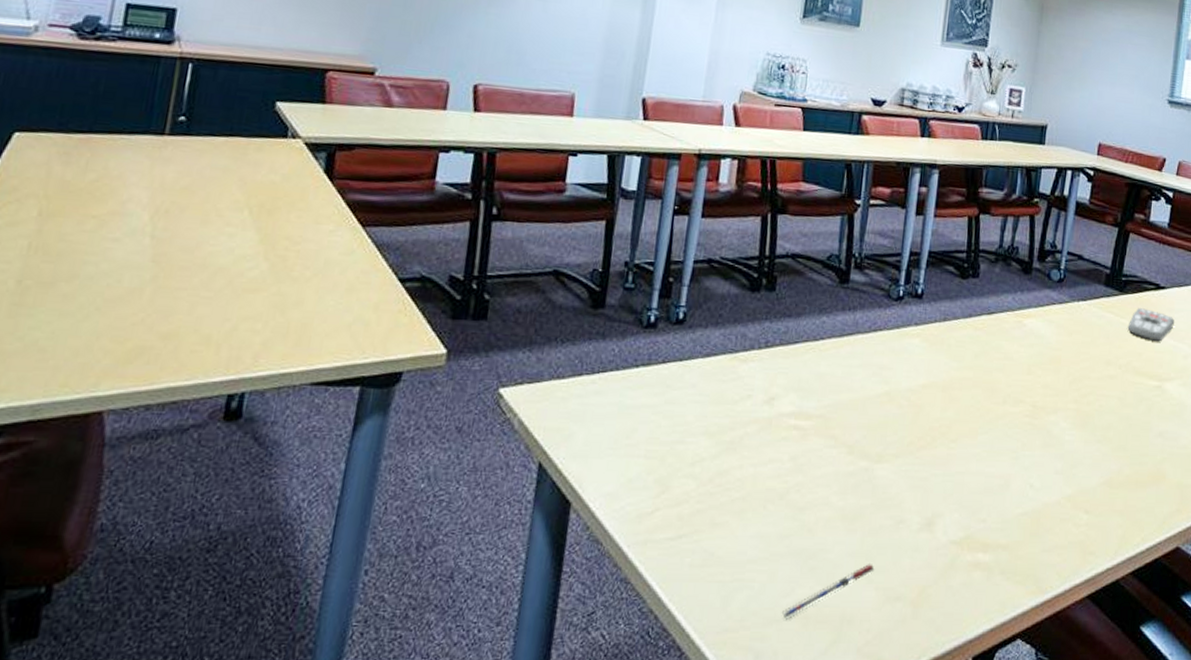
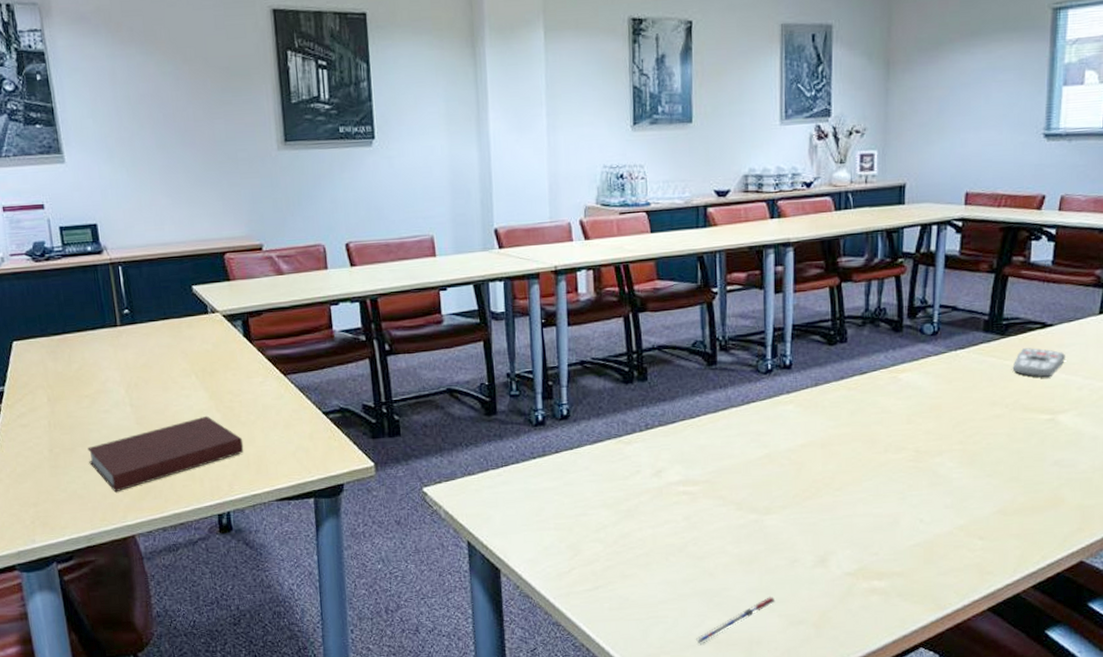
notebook: none [69,263,288,350] -> present [87,415,244,493]

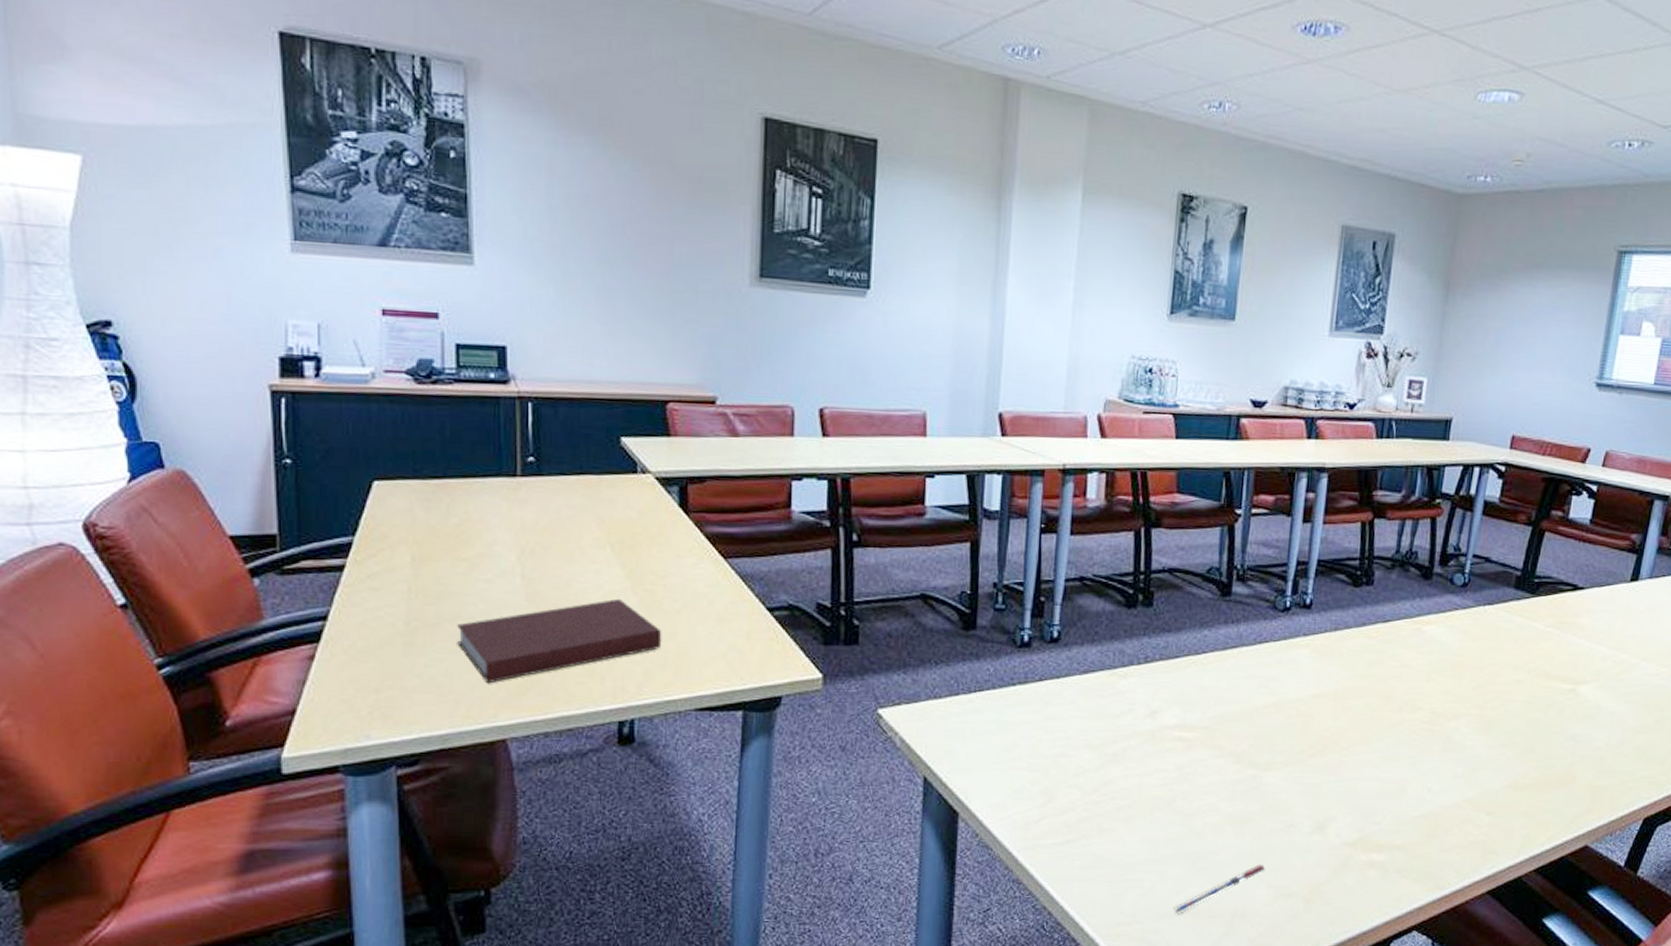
remote control: present [1012,348,1065,378] -> none [1539,610,1593,645]

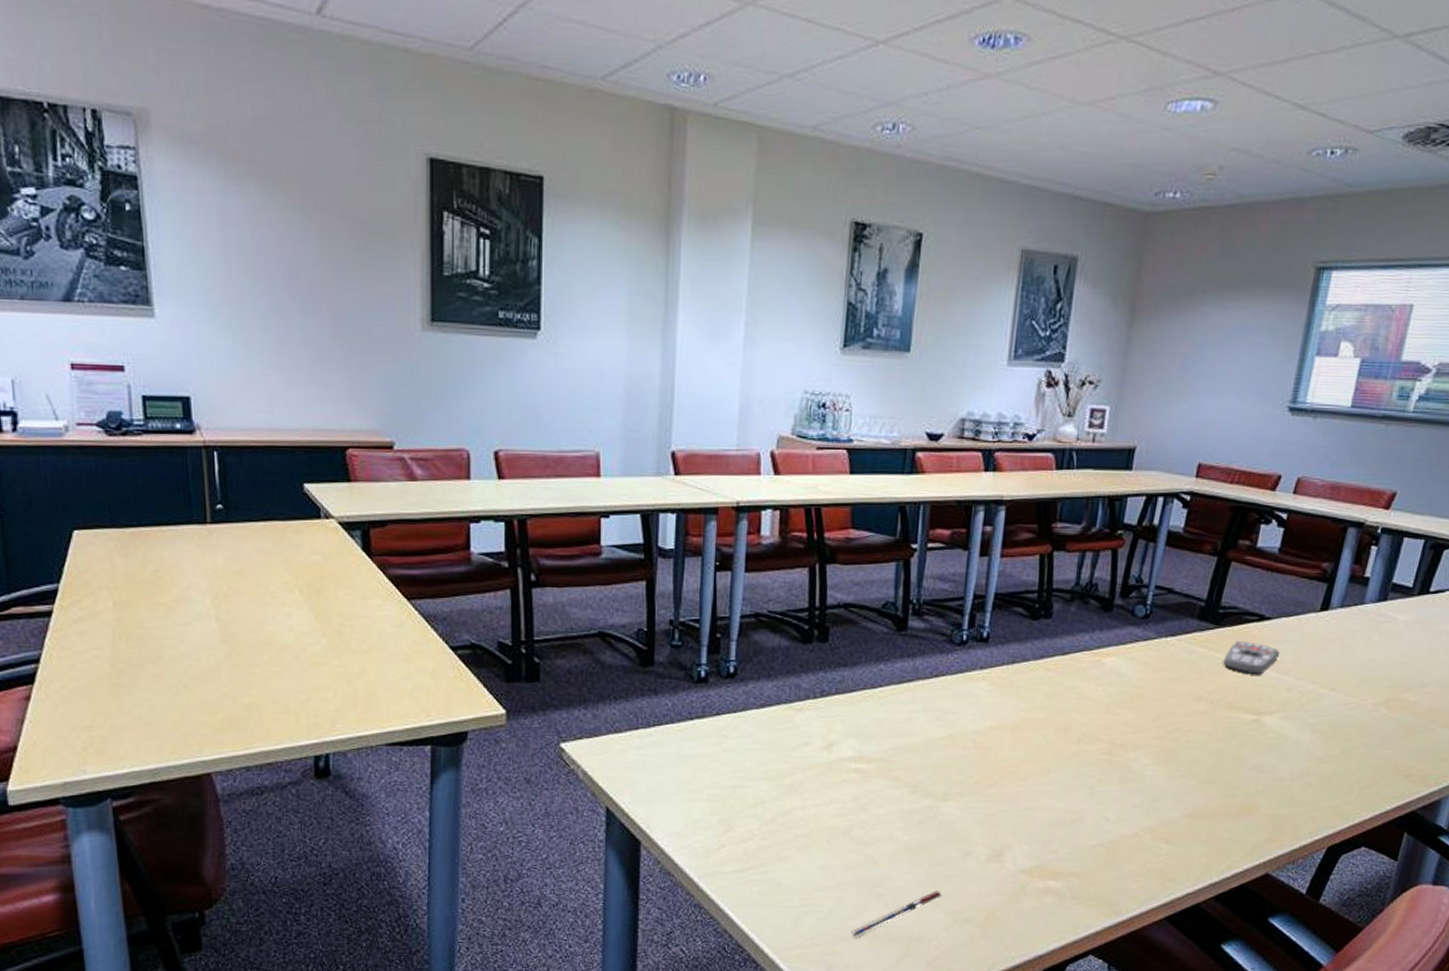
notebook: present [457,598,662,684] -> none [159,639,352,721]
remote control: none [1539,610,1593,645] -> present [1223,641,1279,675]

